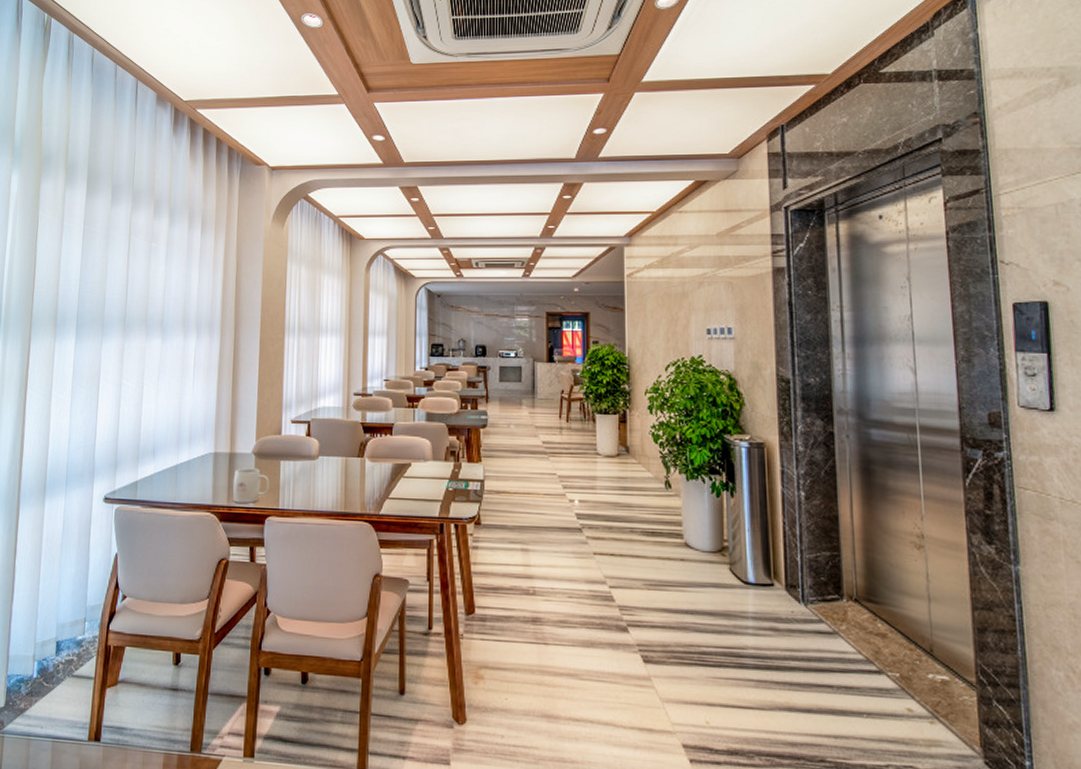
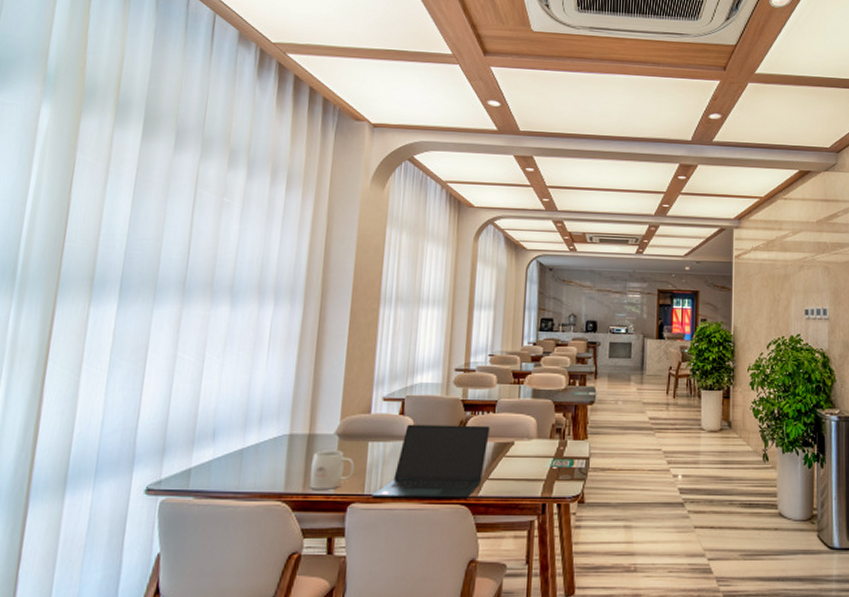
laptop: none [286,445,388,517] -> present [372,424,490,500]

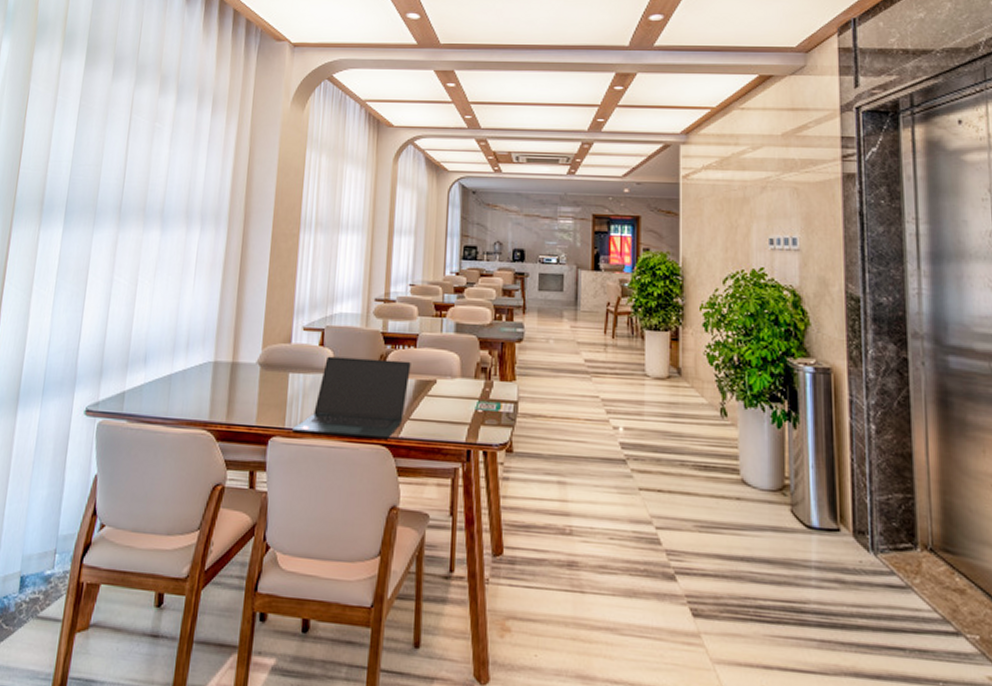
mug: present [309,450,355,489] -> none [232,380,276,421]

